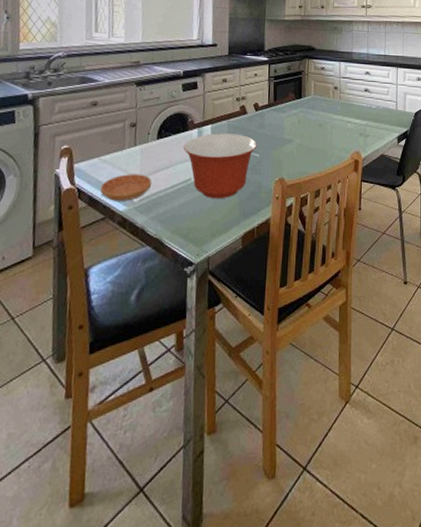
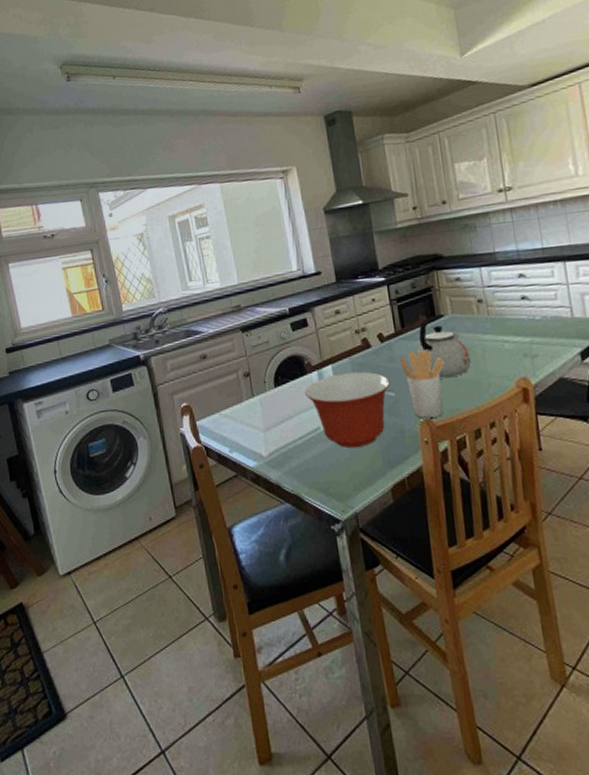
saucer: present [100,174,152,201] -> none [226,426,279,457]
utensil holder: none [268,121,302,179] -> present [399,350,445,419]
kettle: none [281,94,322,146] -> present [416,313,472,379]

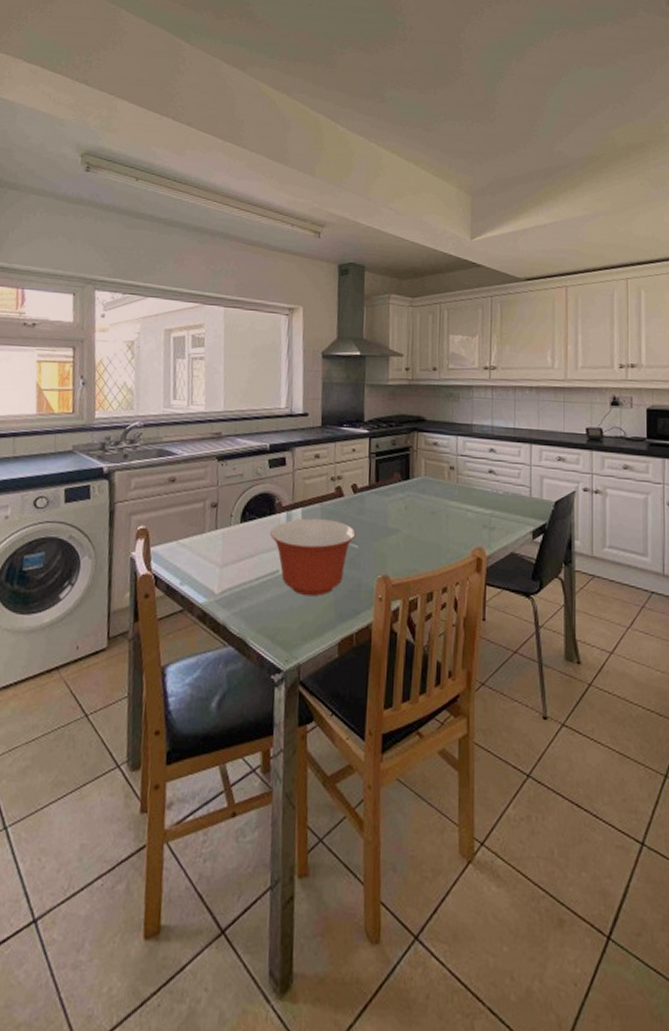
utensil holder: present [399,350,445,419] -> none [368,506,411,576]
kettle: present [416,313,472,379] -> none [385,474,435,538]

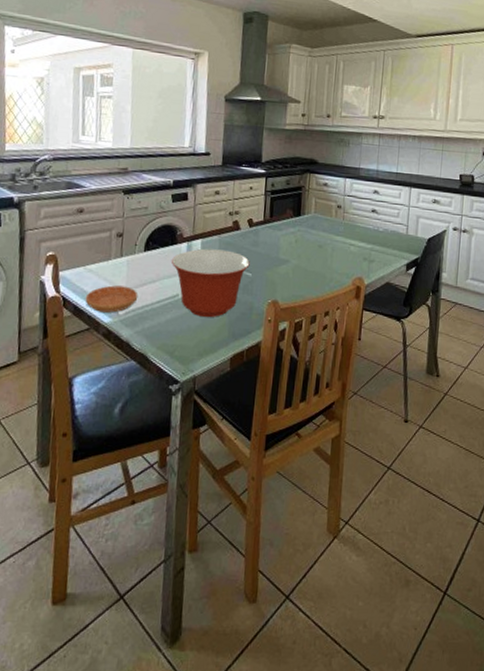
saucer: none [178,561,235,592] -> present [85,285,138,313]

